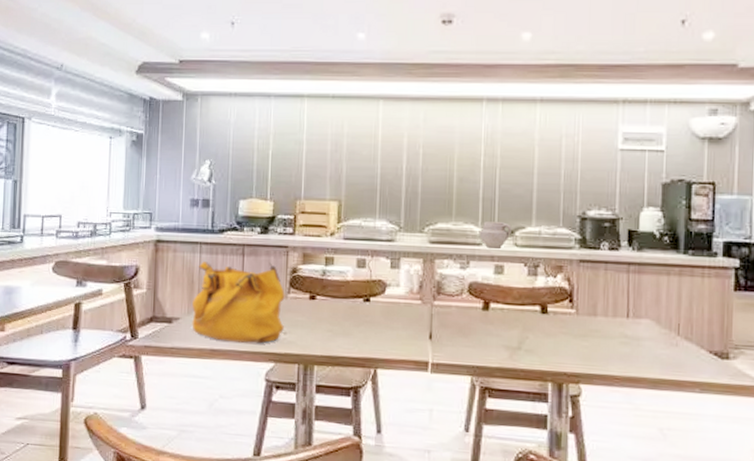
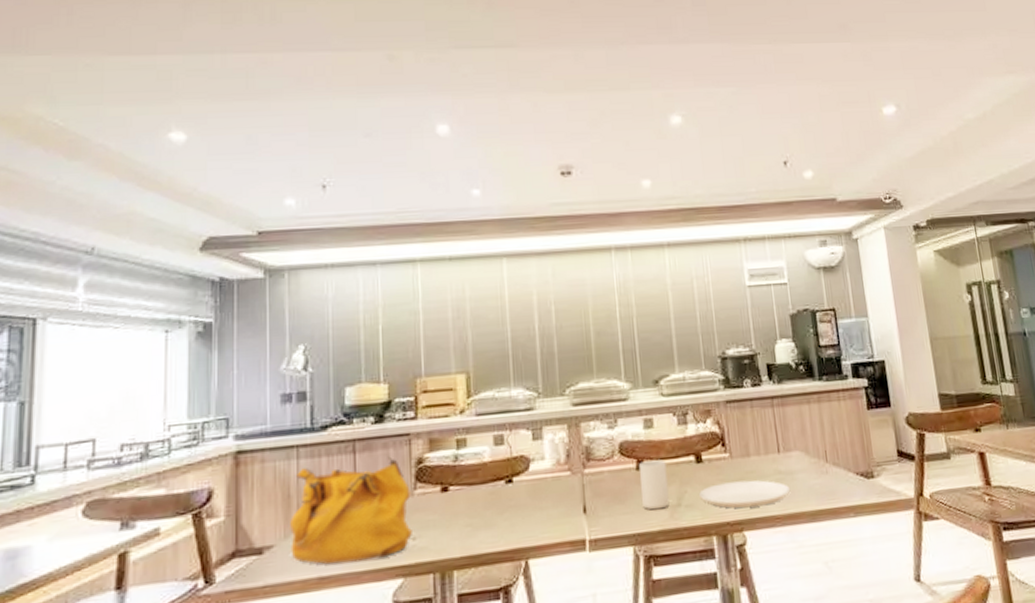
jug: present [479,221,511,250] -> none [623,372,656,404]
cup: none [483,303,511,349] -> present [638,460,670,510]
plate: none [540,336,635,365] -> present [699,480,791,509]

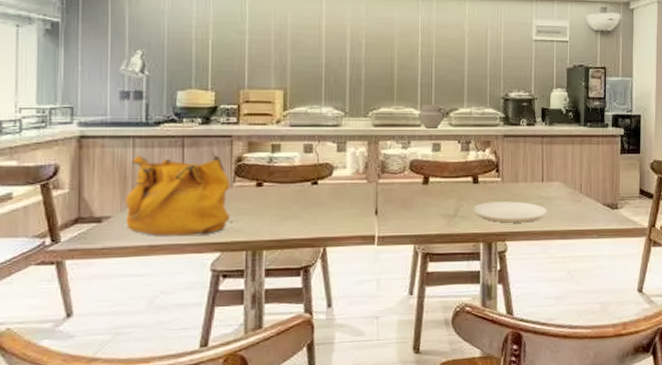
jug: none [623,372,656,404] -> present [418,105,447,130]
cup: present [638,460,670,510] -> none [424,178,448,218]

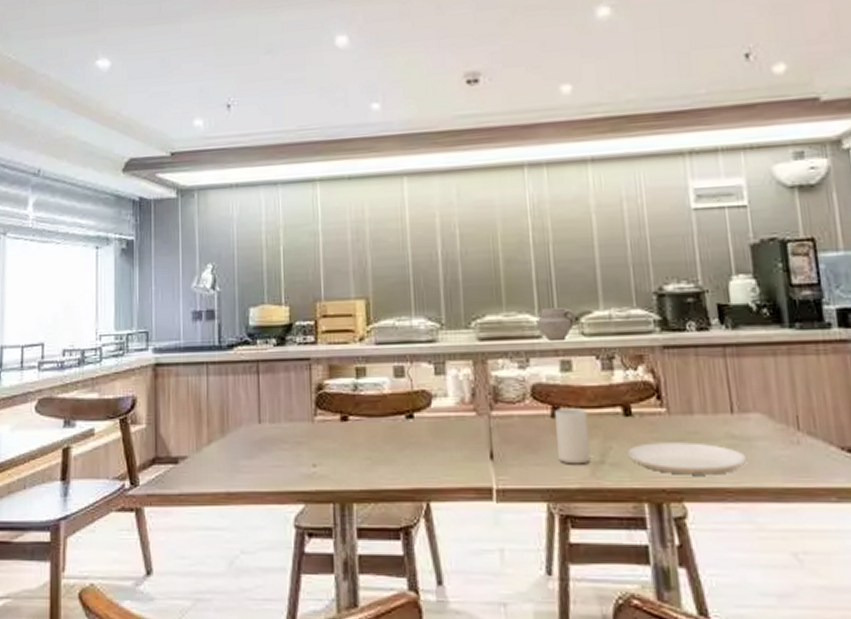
handbag: present [125,152,230,236] -> none [201,378,313,481]
cup: none [424,178,448,218] -> present [553,408,591,465]

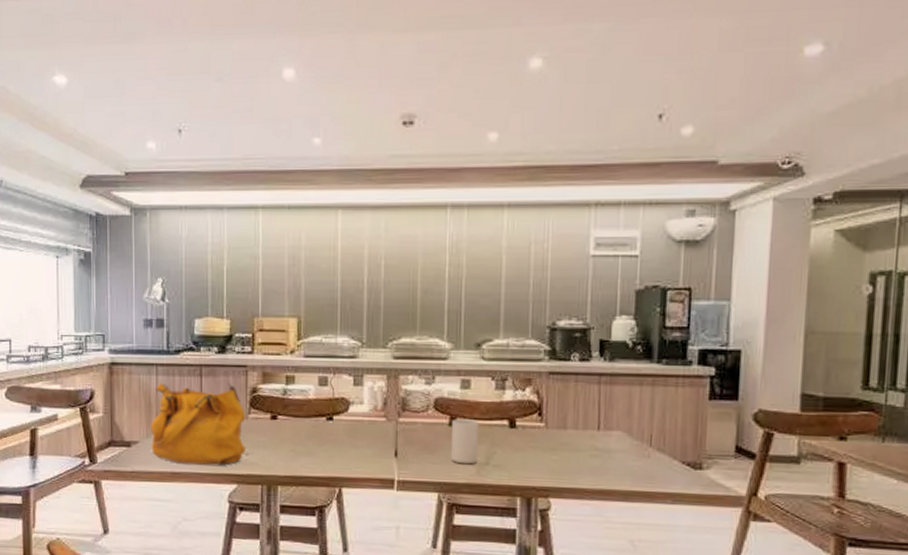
handbag: none [201,378,313,481] -> present [151,381,246,466]
jug: present [536,308,576,342] -> none [444,335,478,364]
plate: present [627,442,747,475] -> none [509,450,605,478]

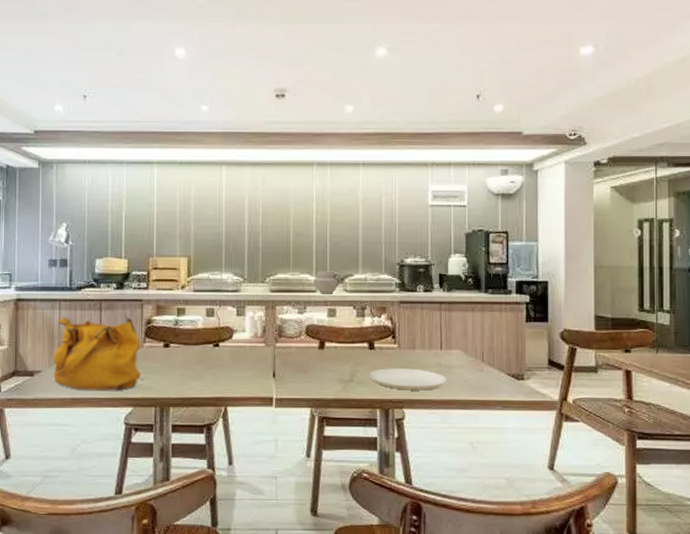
jug: none [444,335,478,364] -> present [313,271,341,295]
cup: present [450,419,479,465] -> none [320,343,344,382]
plate: none [509,450,605,478] -> present [369,368,448,391]

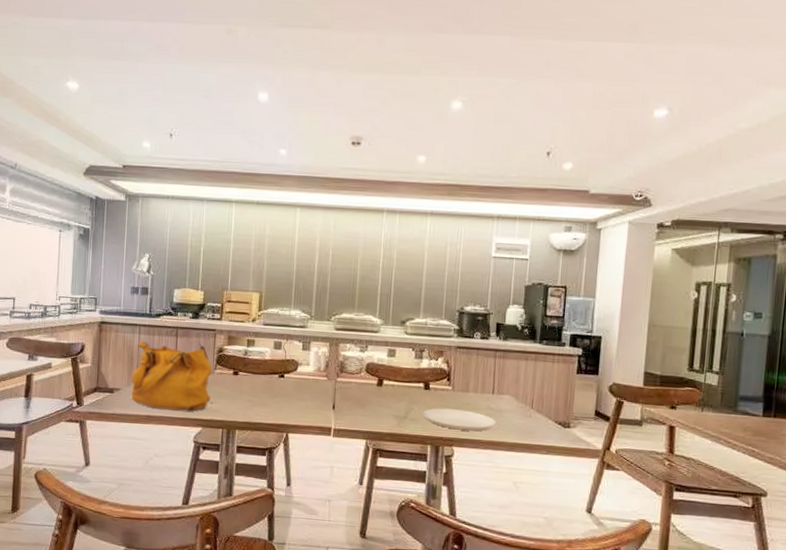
jug: present [313,271,341,295] -> none [376,313,403,337]

